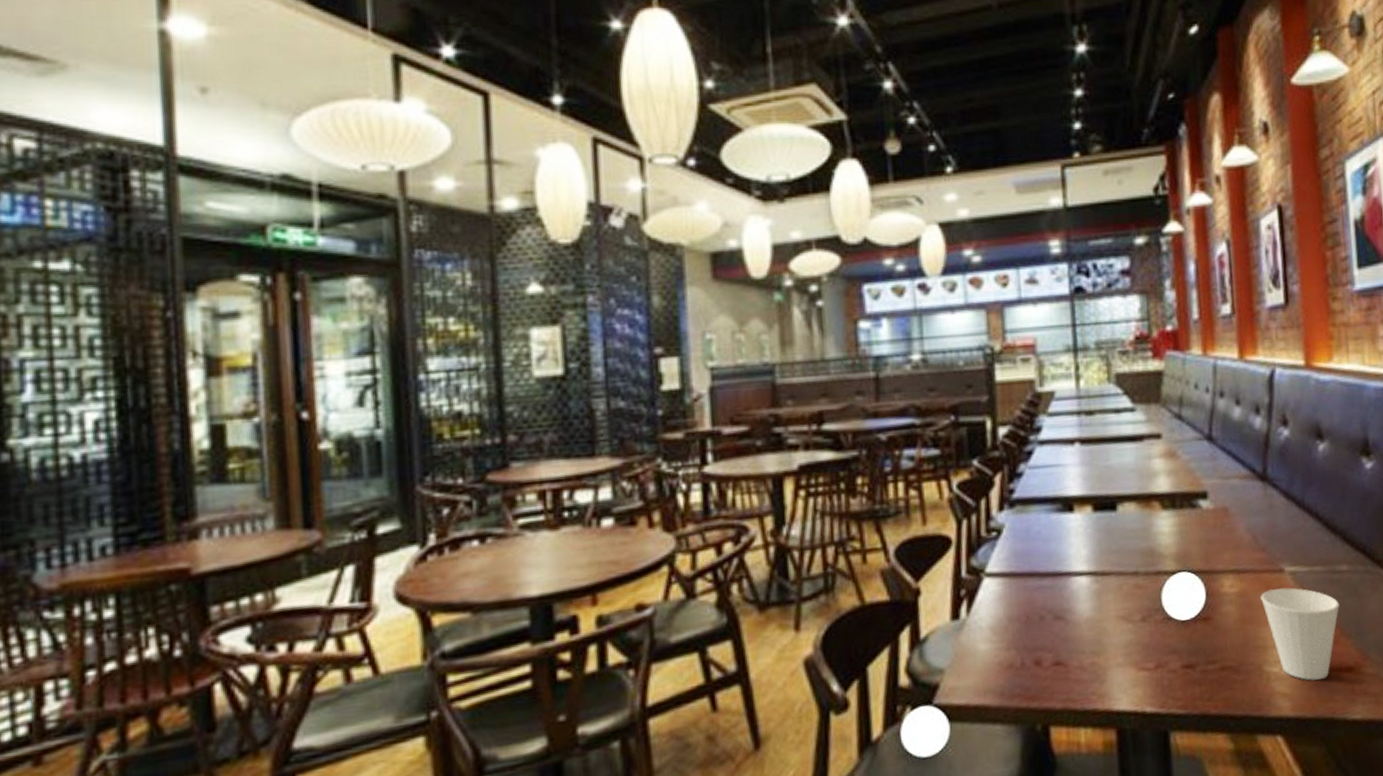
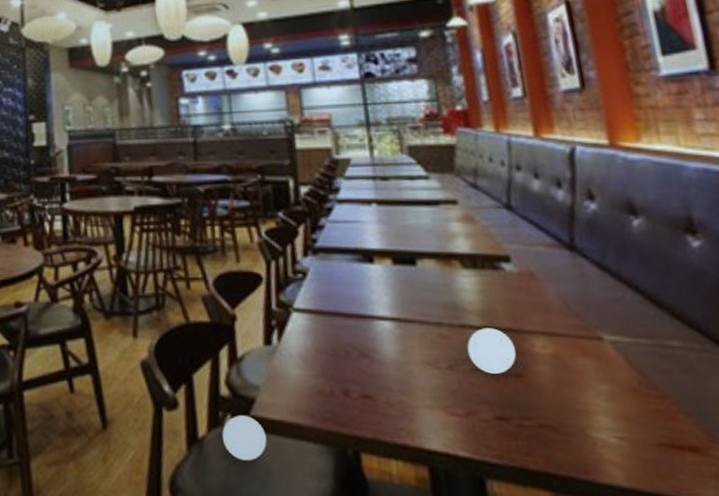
cup: present [1261,588,1340,681] -> none [578,356,674,454]

